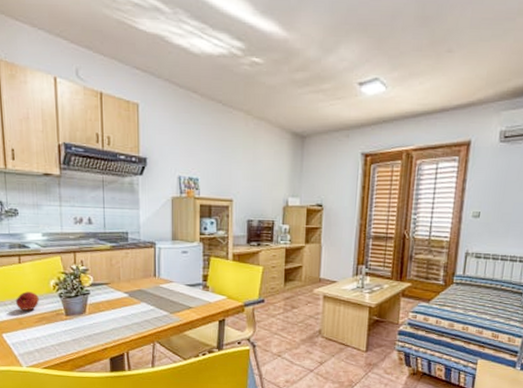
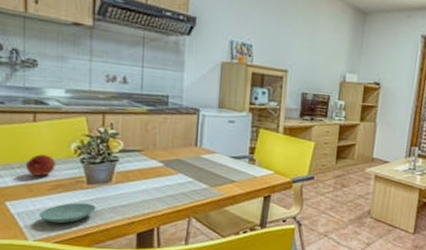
saucer: none [29,333,75,352] -> present [38,203,96,224]

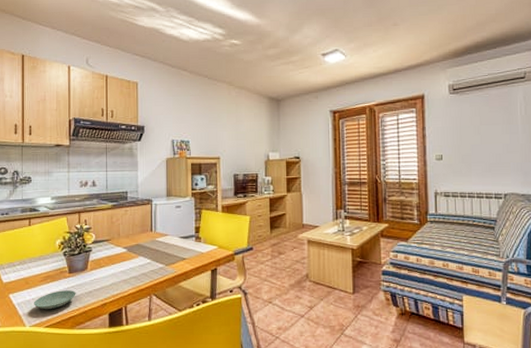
fruit: present [25,154,55,176] -> none [23,252,45,270]

